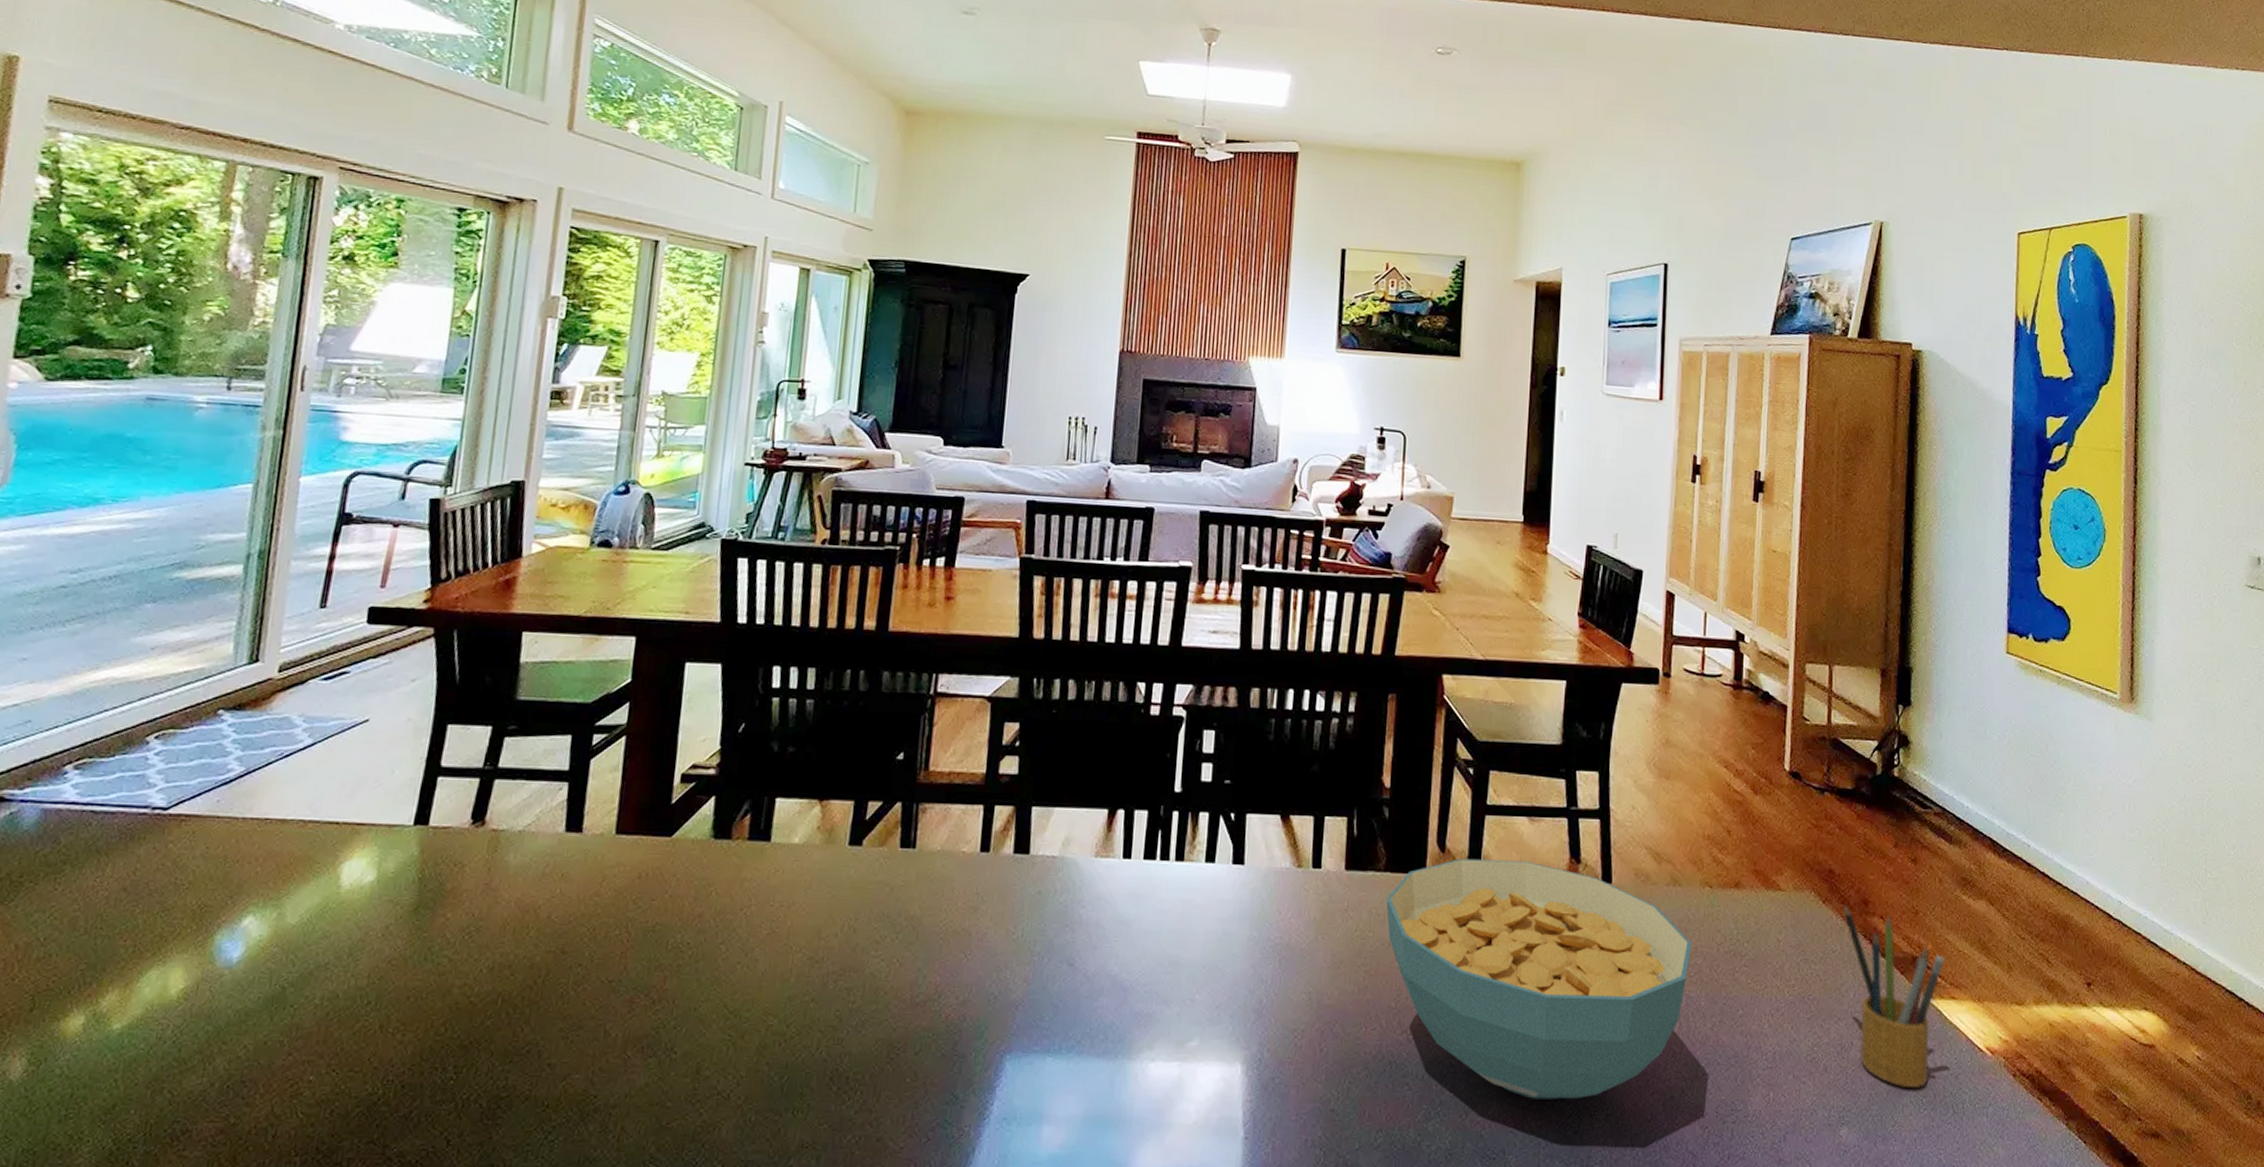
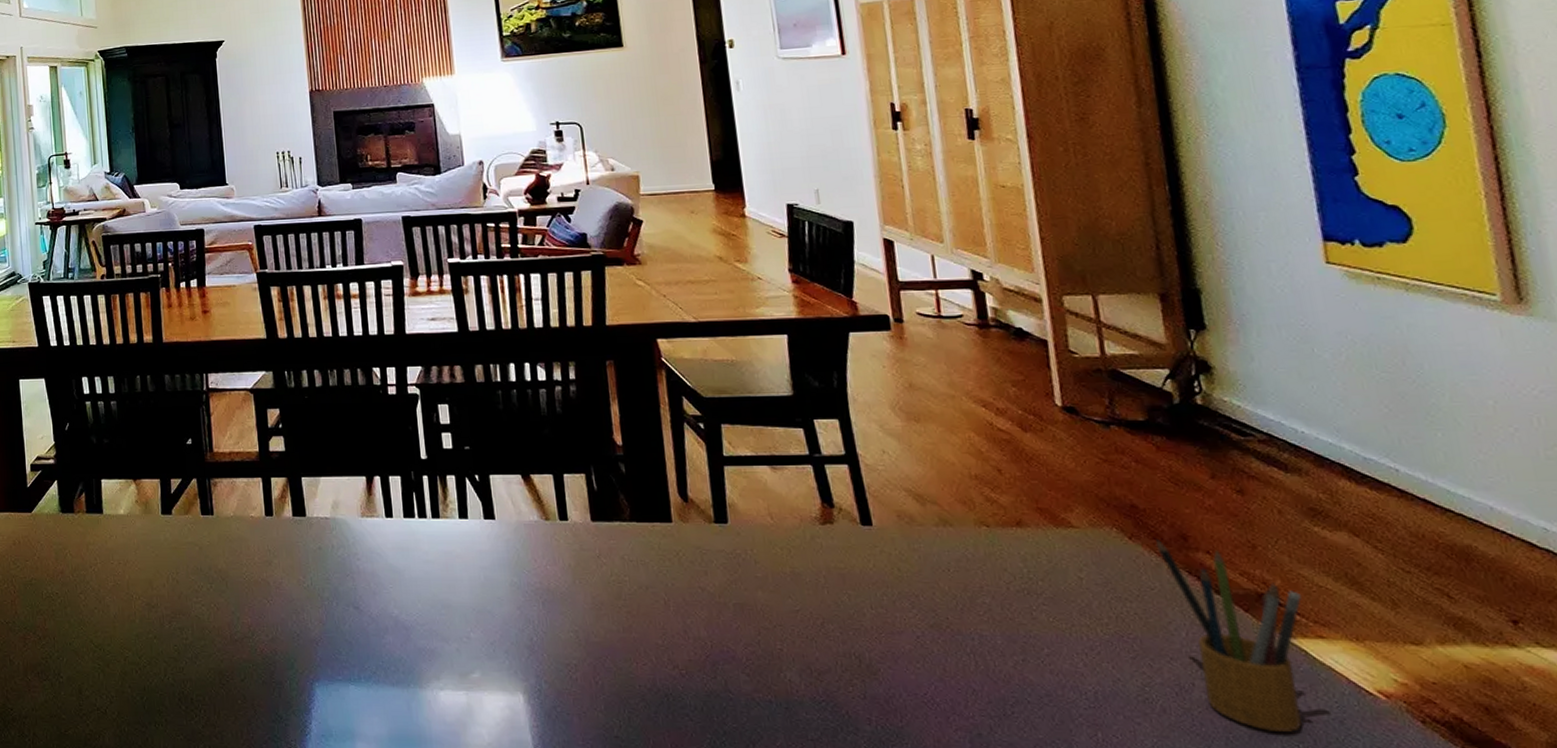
cereal bowl: present [1386,858,1692,1099] -> none [636,507,977,733]

